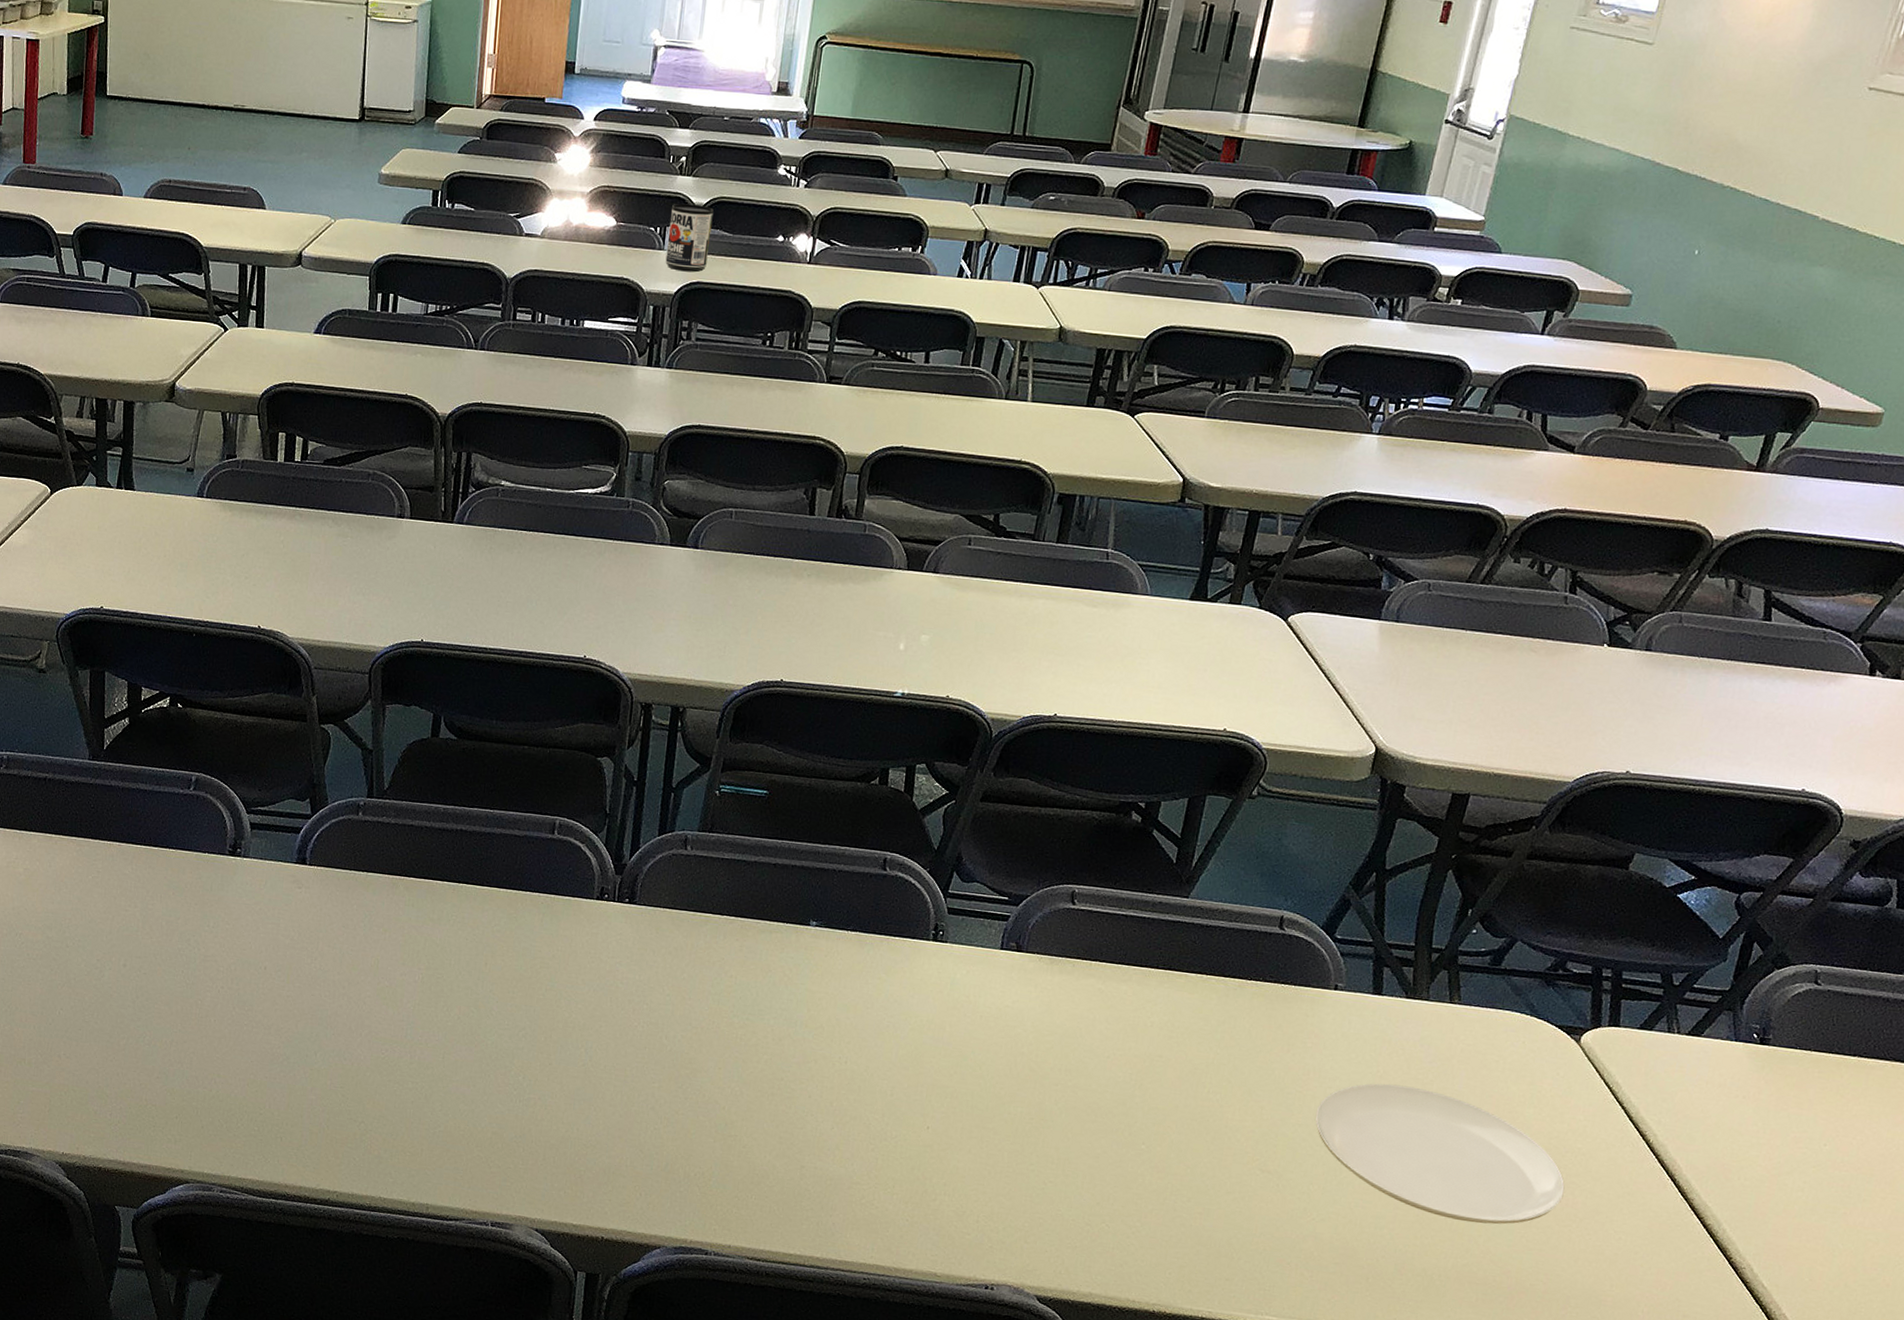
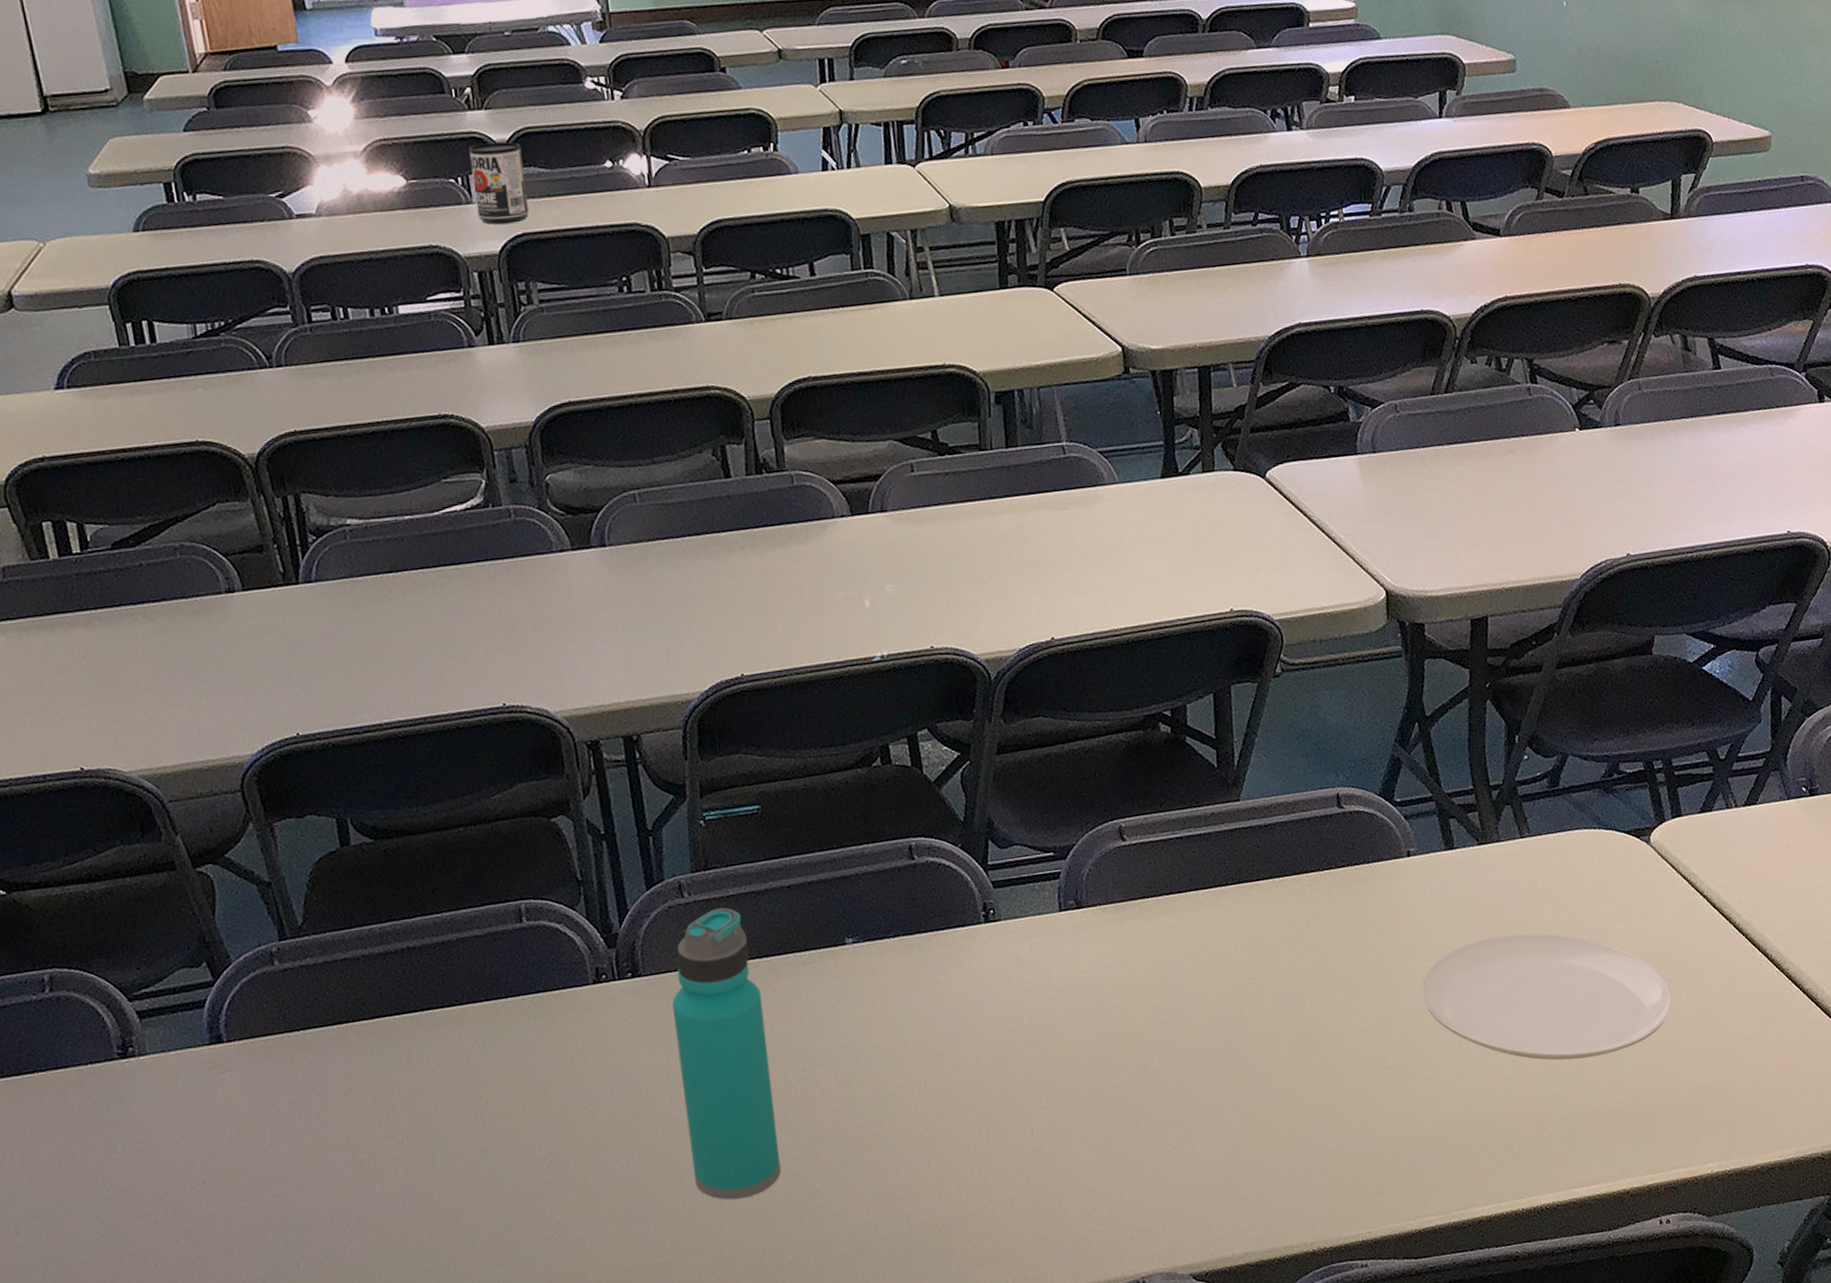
water bottle: none [635,866,729,1110] -> present [672,907,781,1200]

